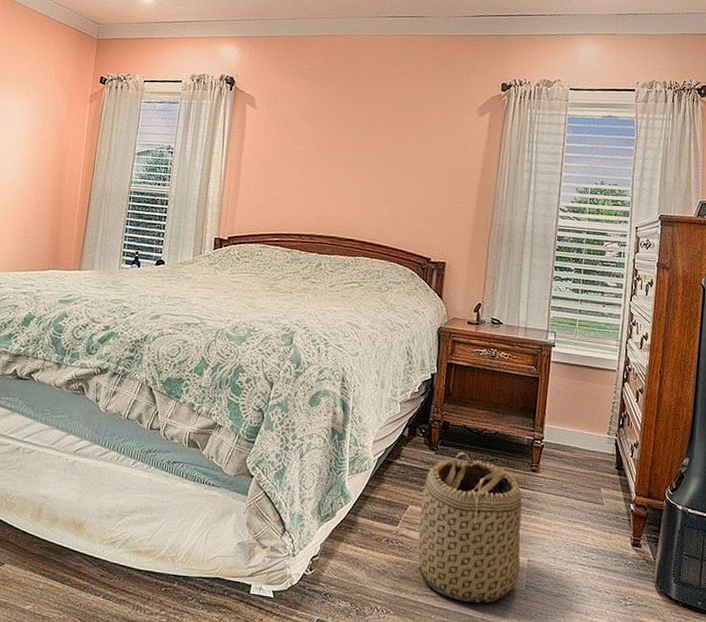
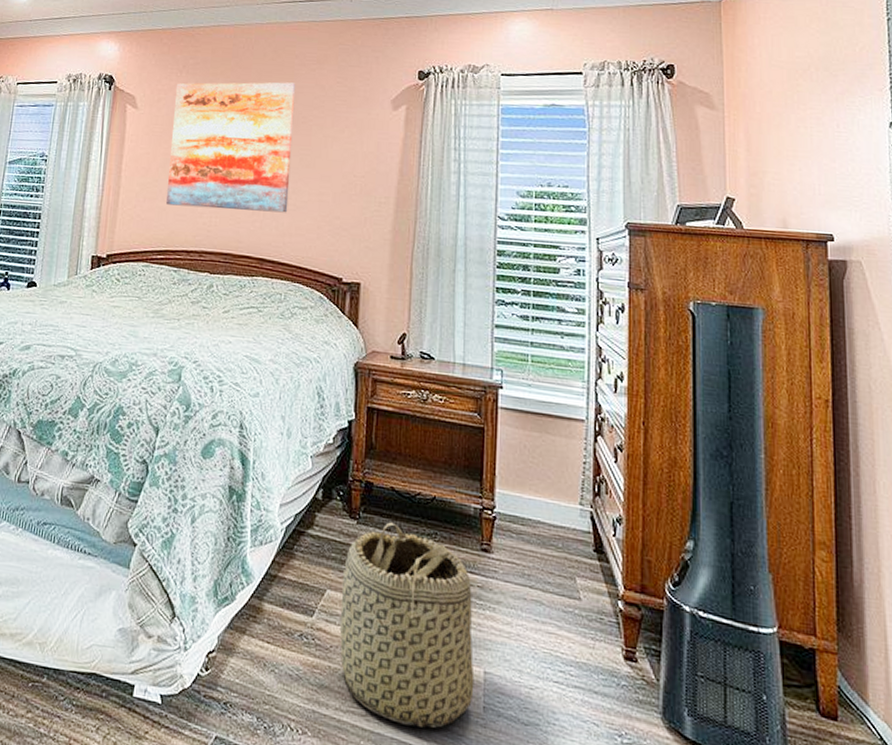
wall art: none [281,86,397,203] -> present [166,82,296,213]

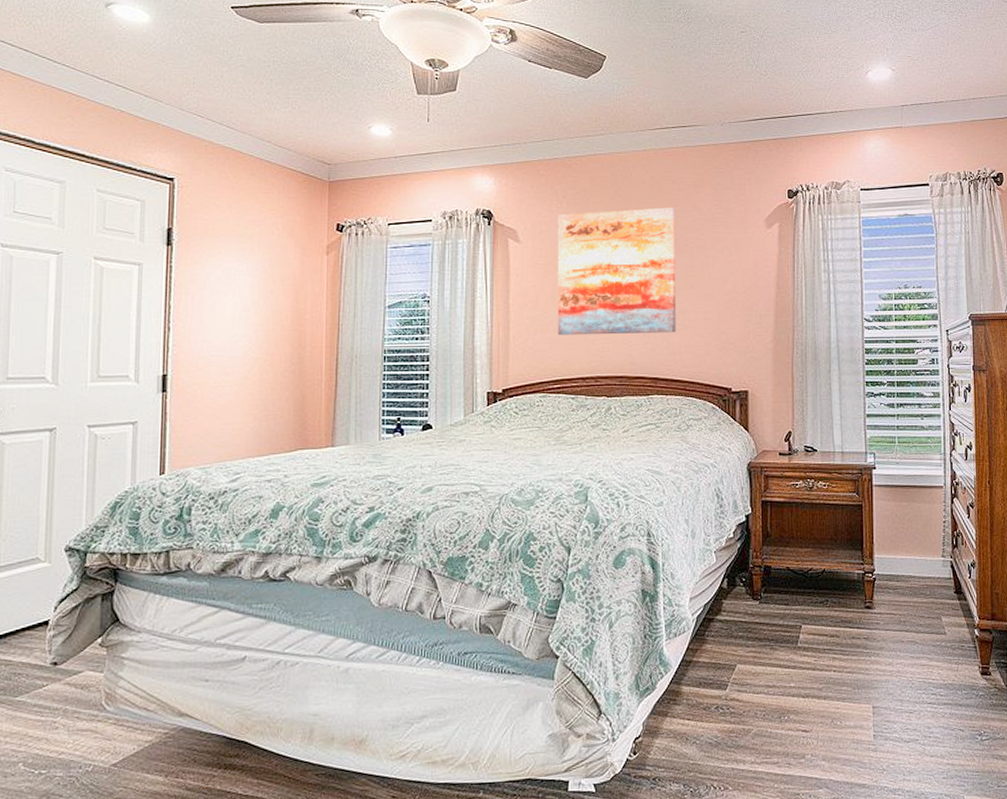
basket: present [340,522,475,728] -> none [749,597,865,764]

